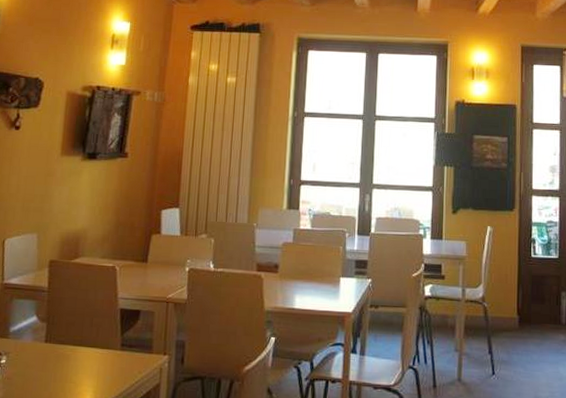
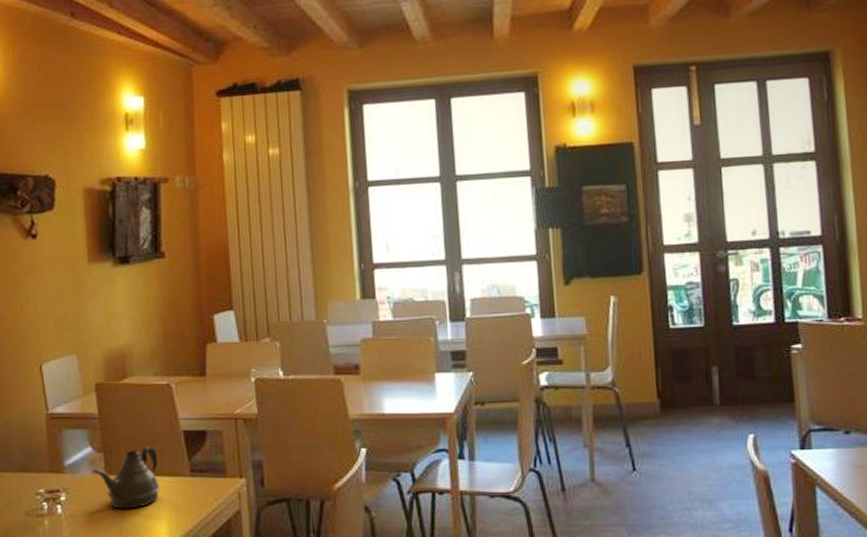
teapot: none [34,320,95,376] -> present [93,446,160,509]

